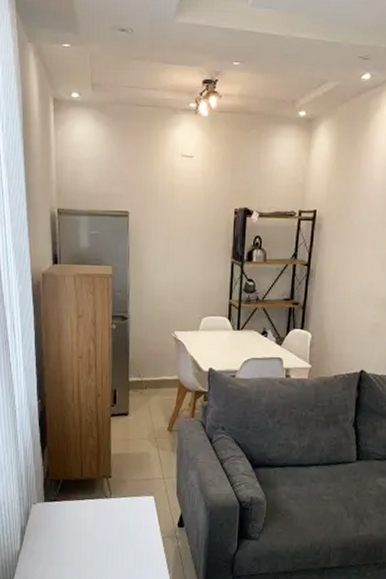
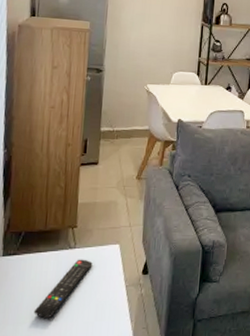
remote control: none [76,508,129,562] -> present [33,259,93,318]

